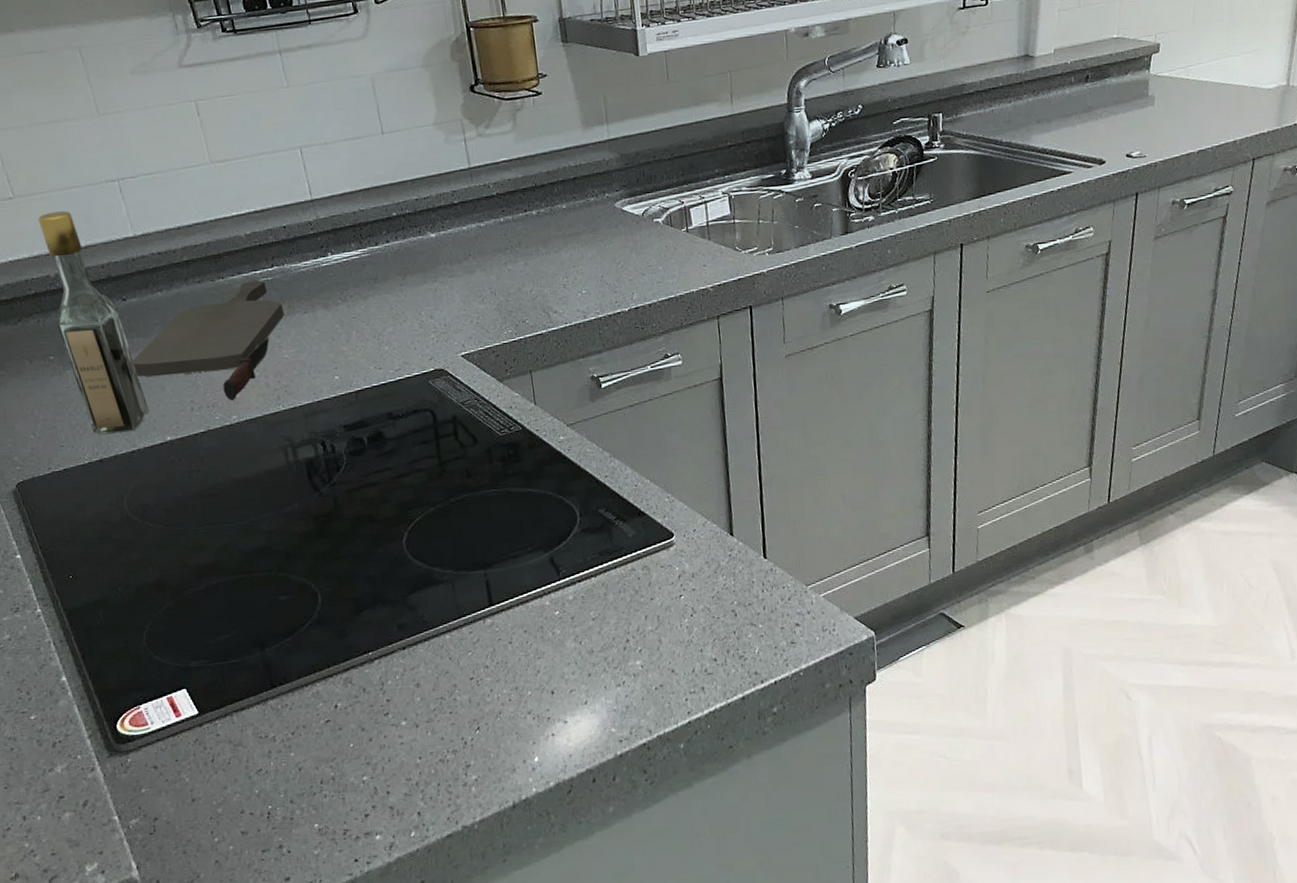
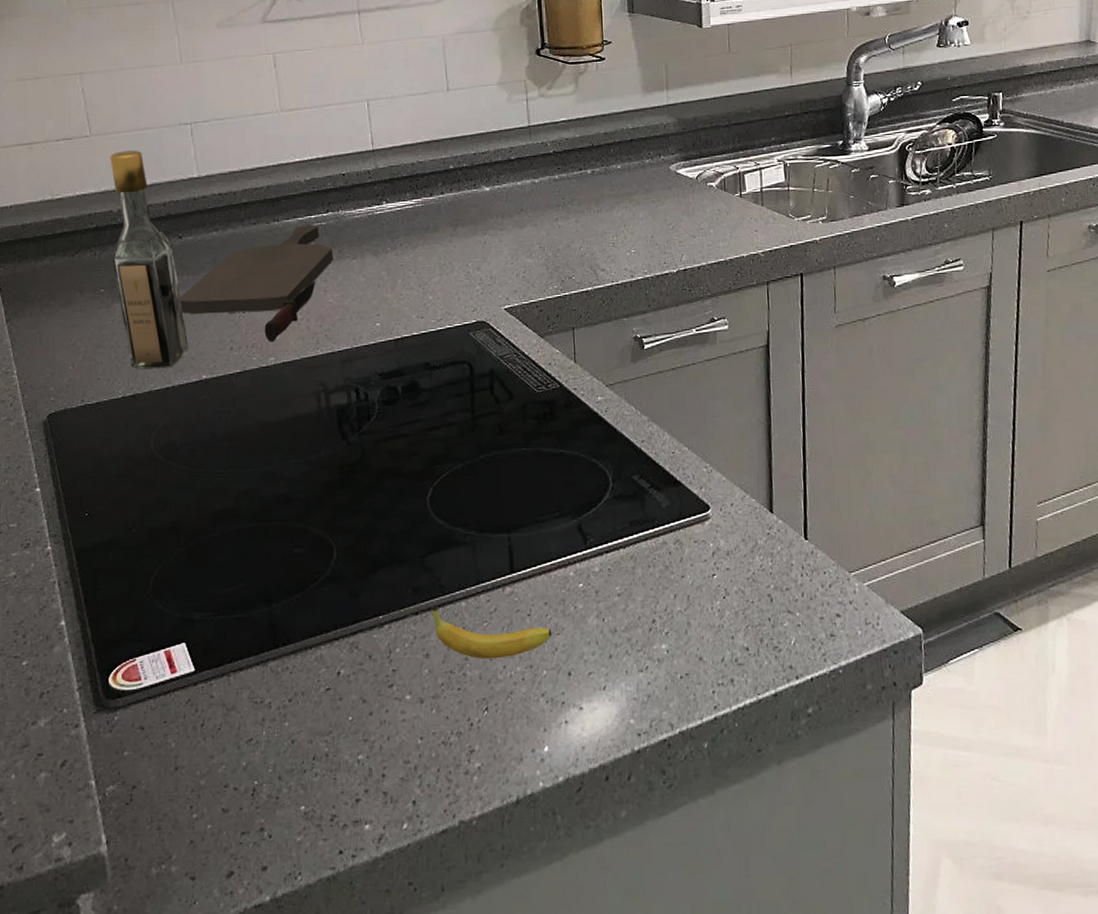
fruit: none [416,640,534,685] -> present [430,605,552,660]

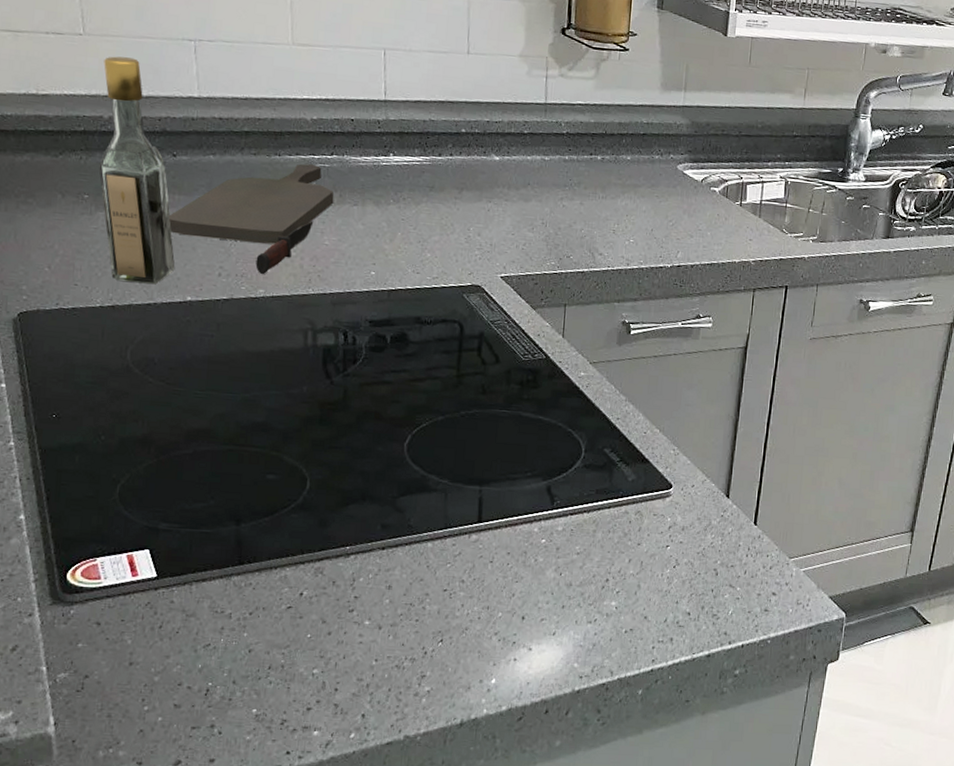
fruit: present [430,605,552,660] -> none [397,543,512,598]

